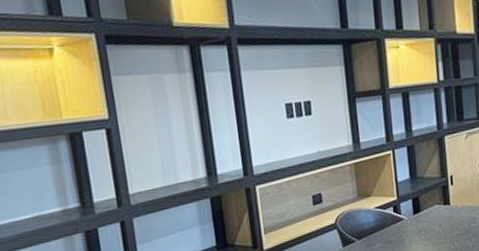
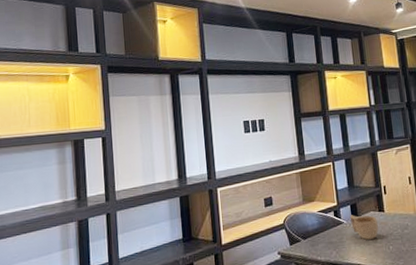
cup: none [410,209,443,237] -> present [349,215,379,240]

